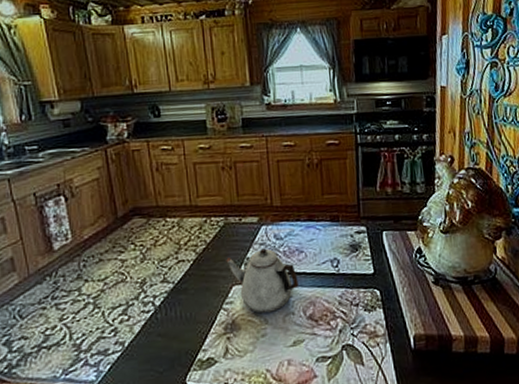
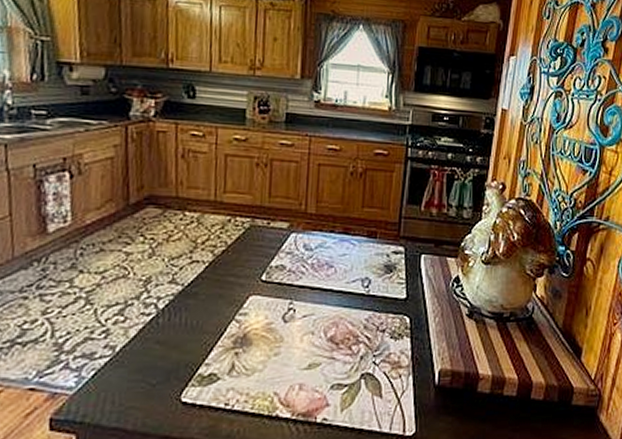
teapot: present [226,248,299,314] -> none [246,258,324,329]

